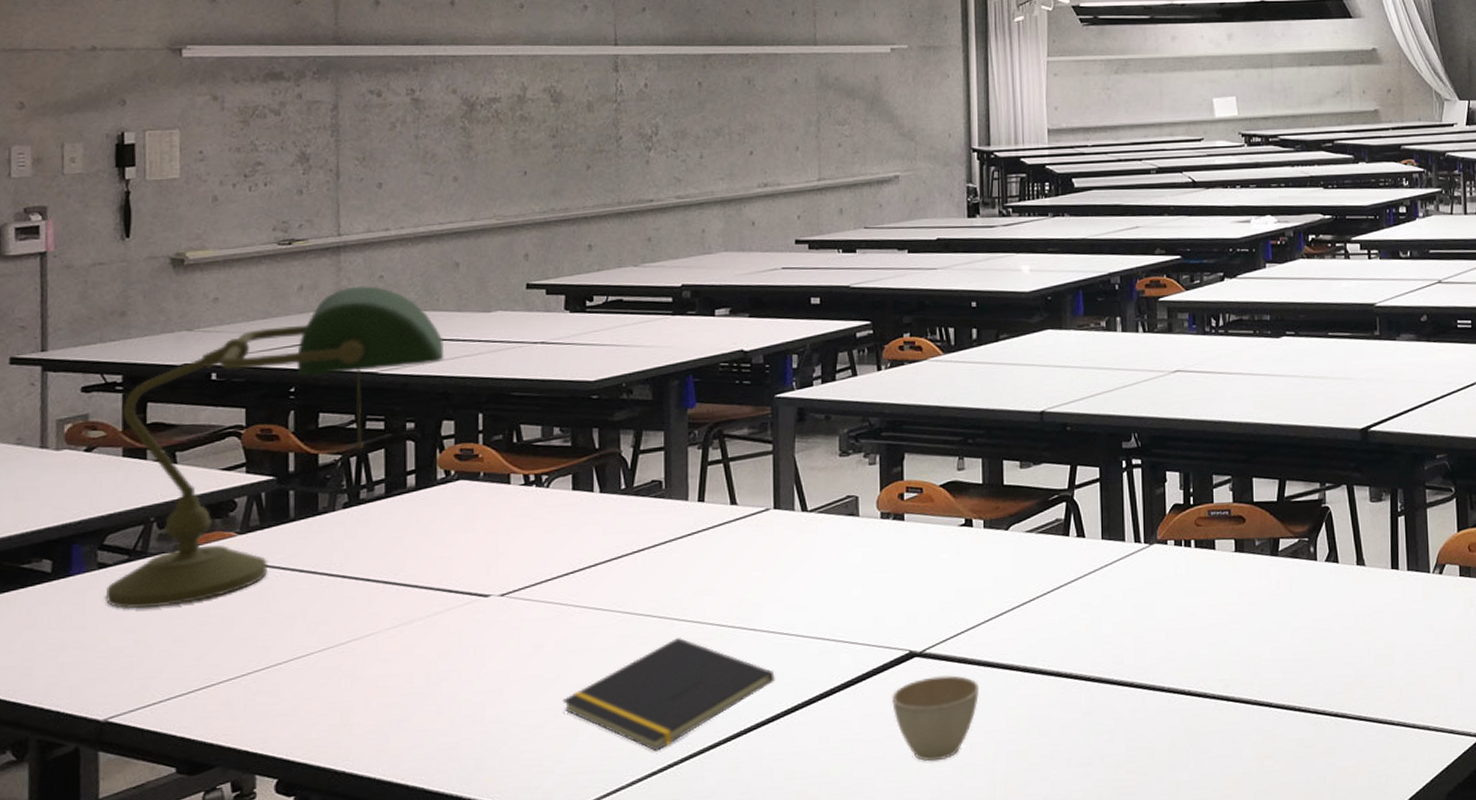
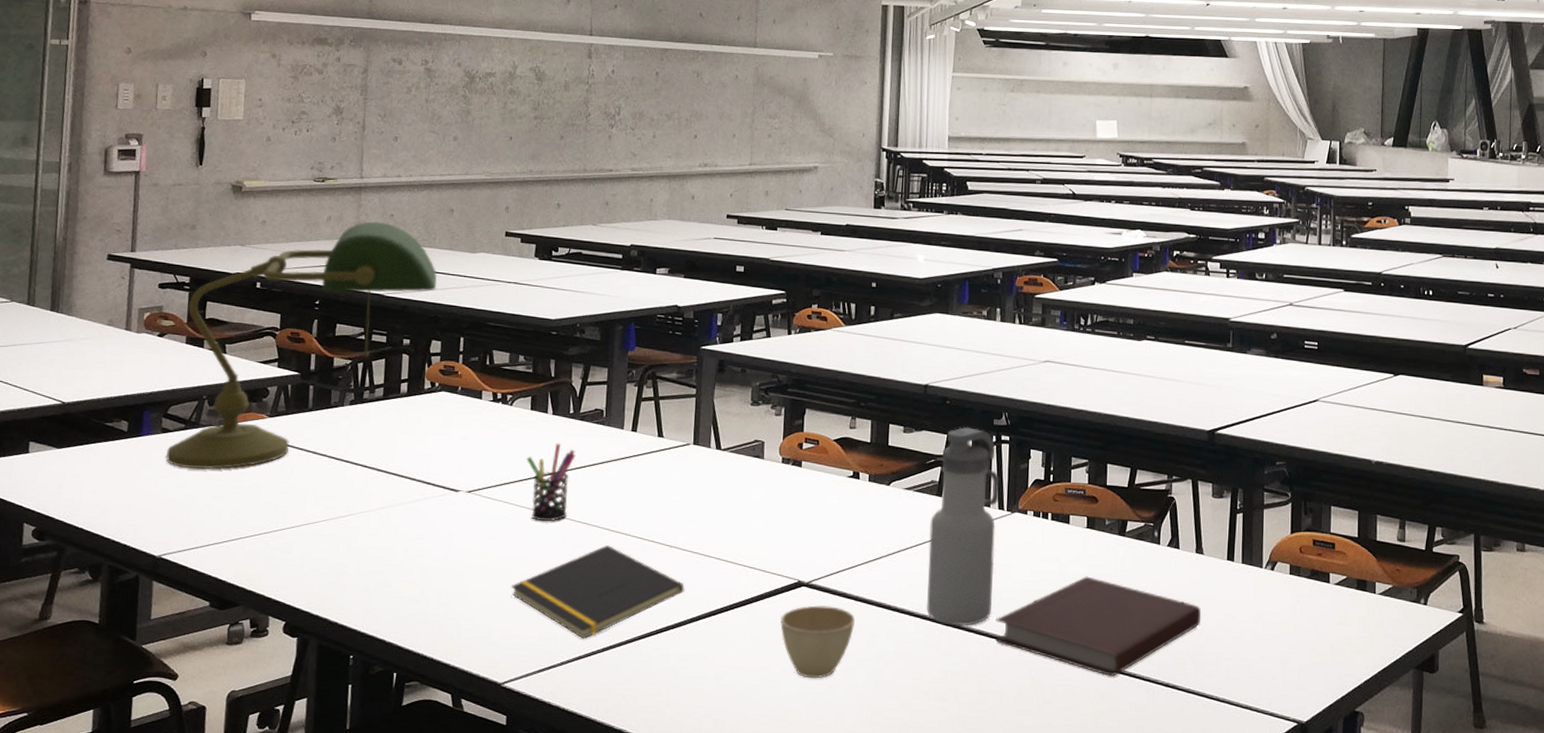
pen holder: none [571,525,632,620] -> present [526,443,576,522]
water bottle: none [1058,453,1136,680] -> present [926,426,1000,626]
notebook: none [1140,605,1368,714] -> present [994,576,1202,676]

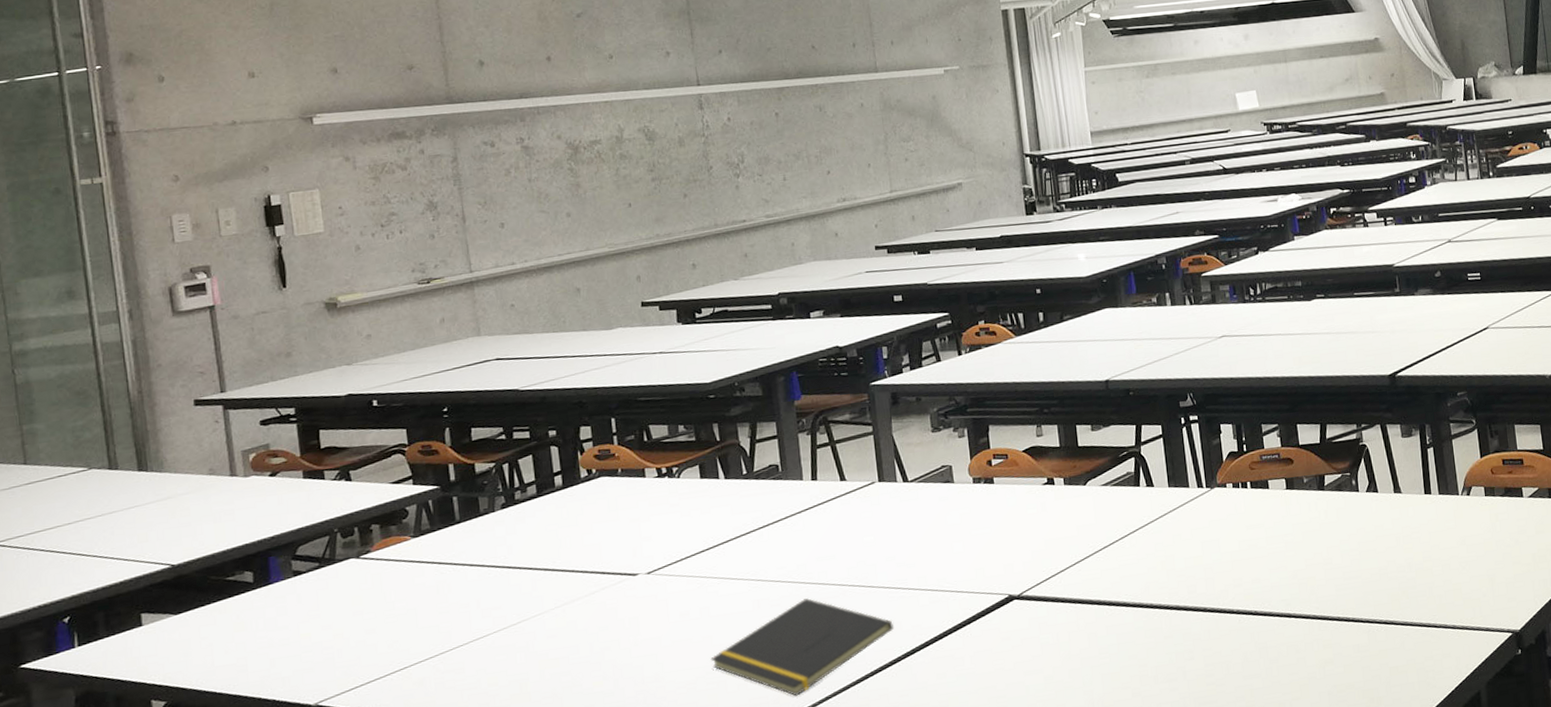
desk lamp: present [165,221,438,469] -> none [298,313,576,609]
pen holder: present [526,443,576,522] -> none [705,506,758,588]
cup: present [780,605,855,679] -> none [997,613,1073,688]
water bottle: present [926,426,1000,626] -> none [1132,413,1207,609]
notebook: present [994,576,1202,676] -> none [1211,535,1409,626]

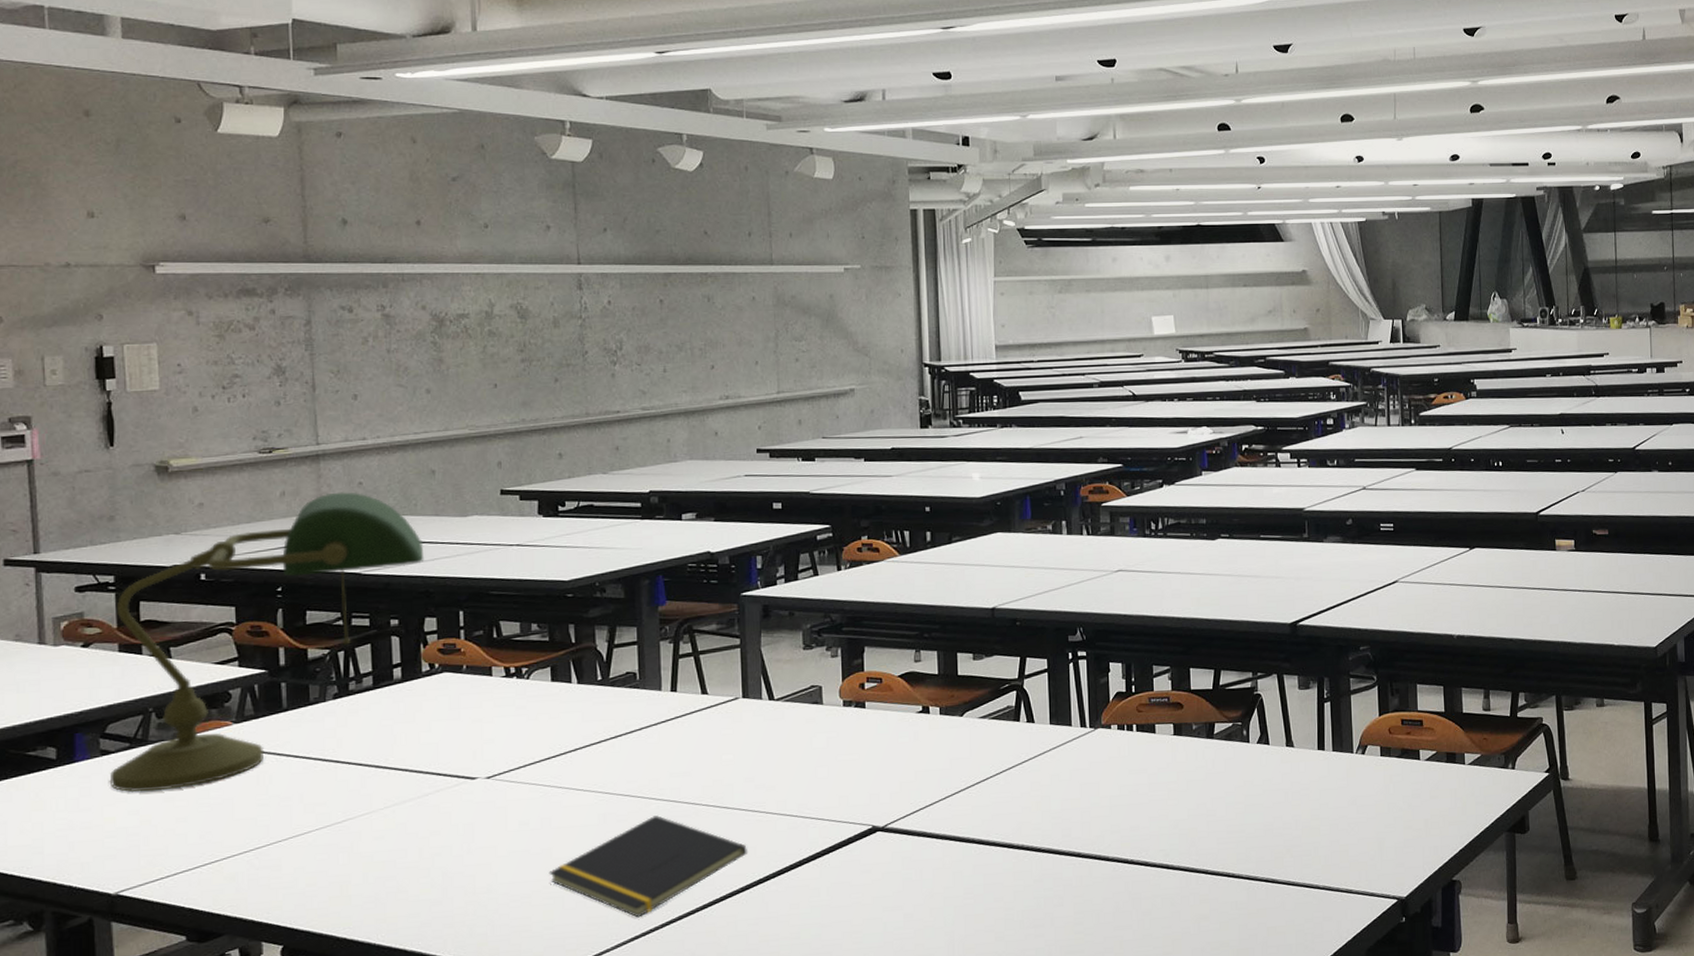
desk lamp: none [298,313,576,609] -> present [109,491,424,793]

